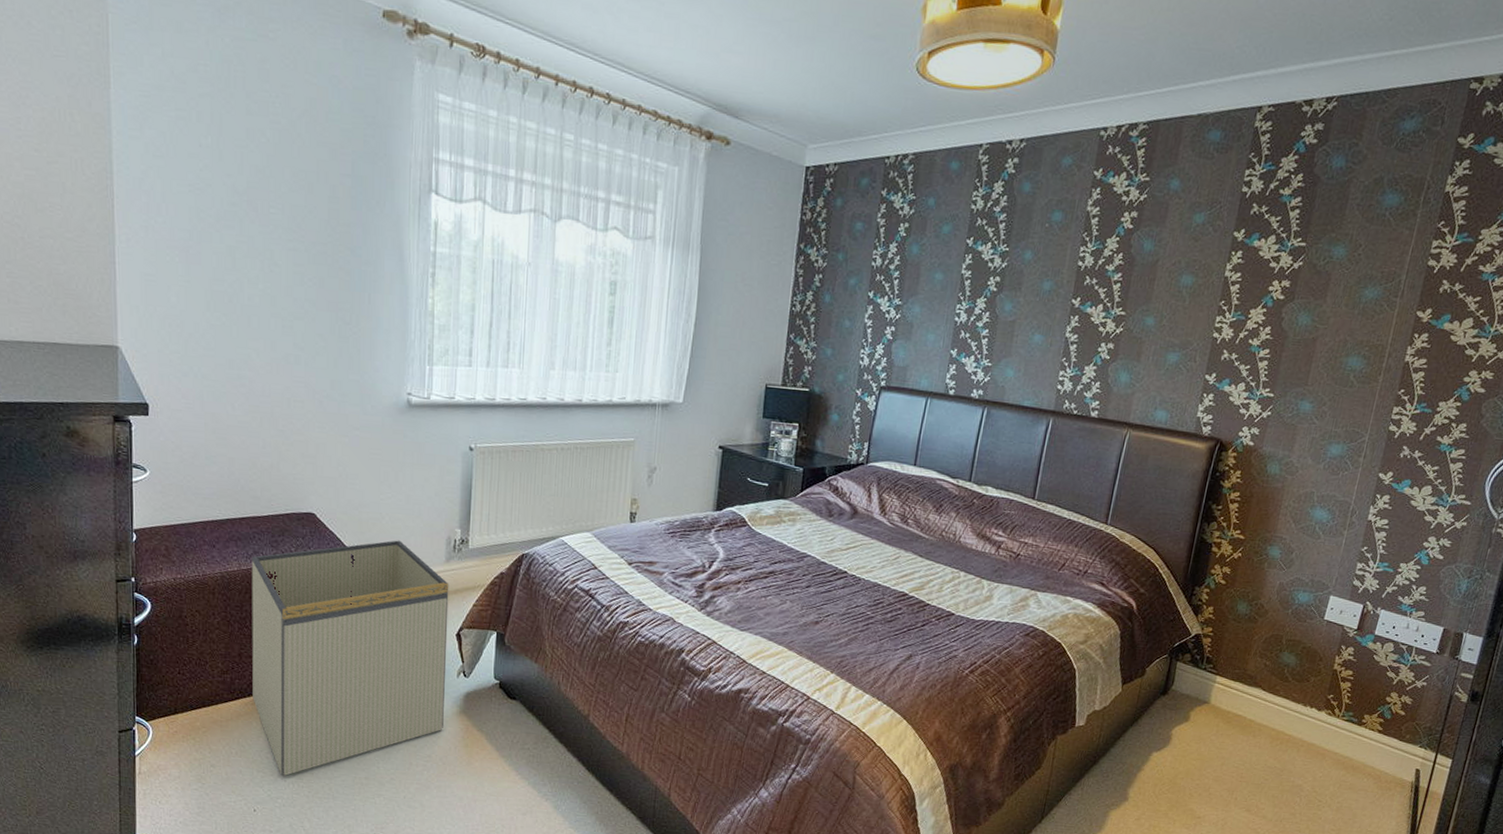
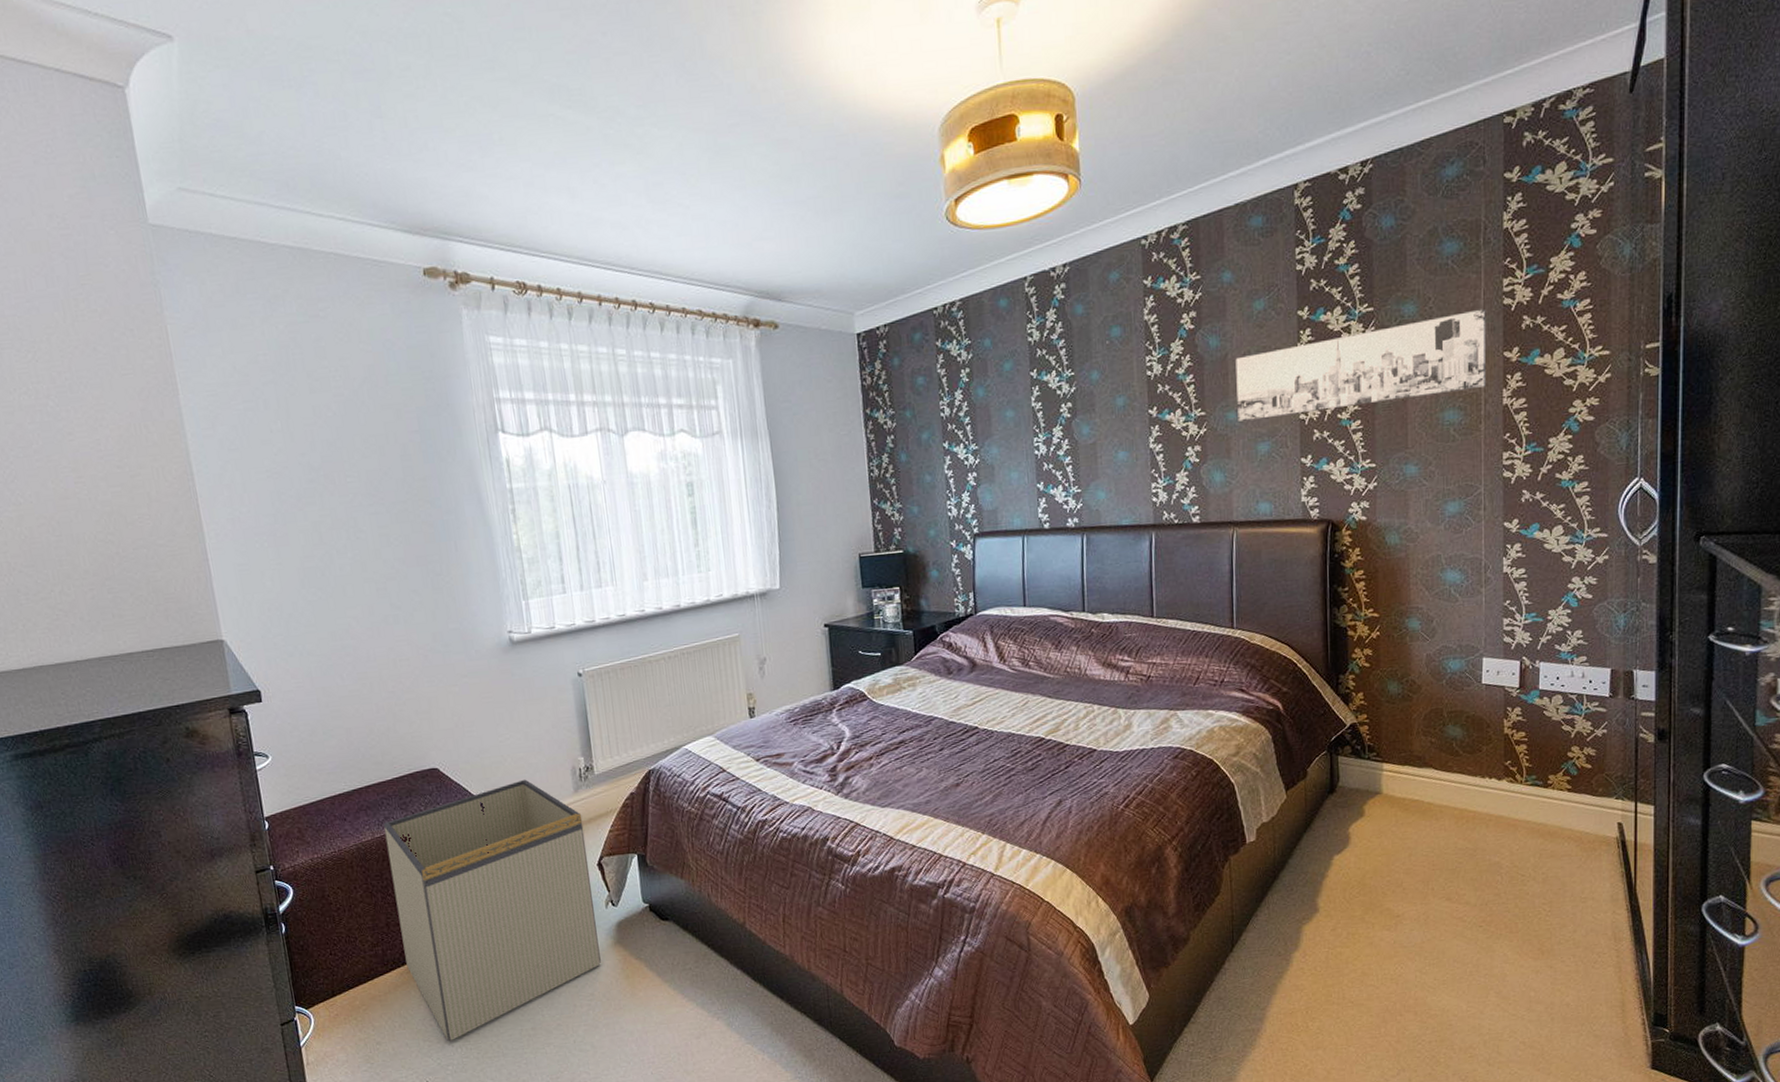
wall art: none [1154,265,1411,342] -> present [1235,308,1487,422]

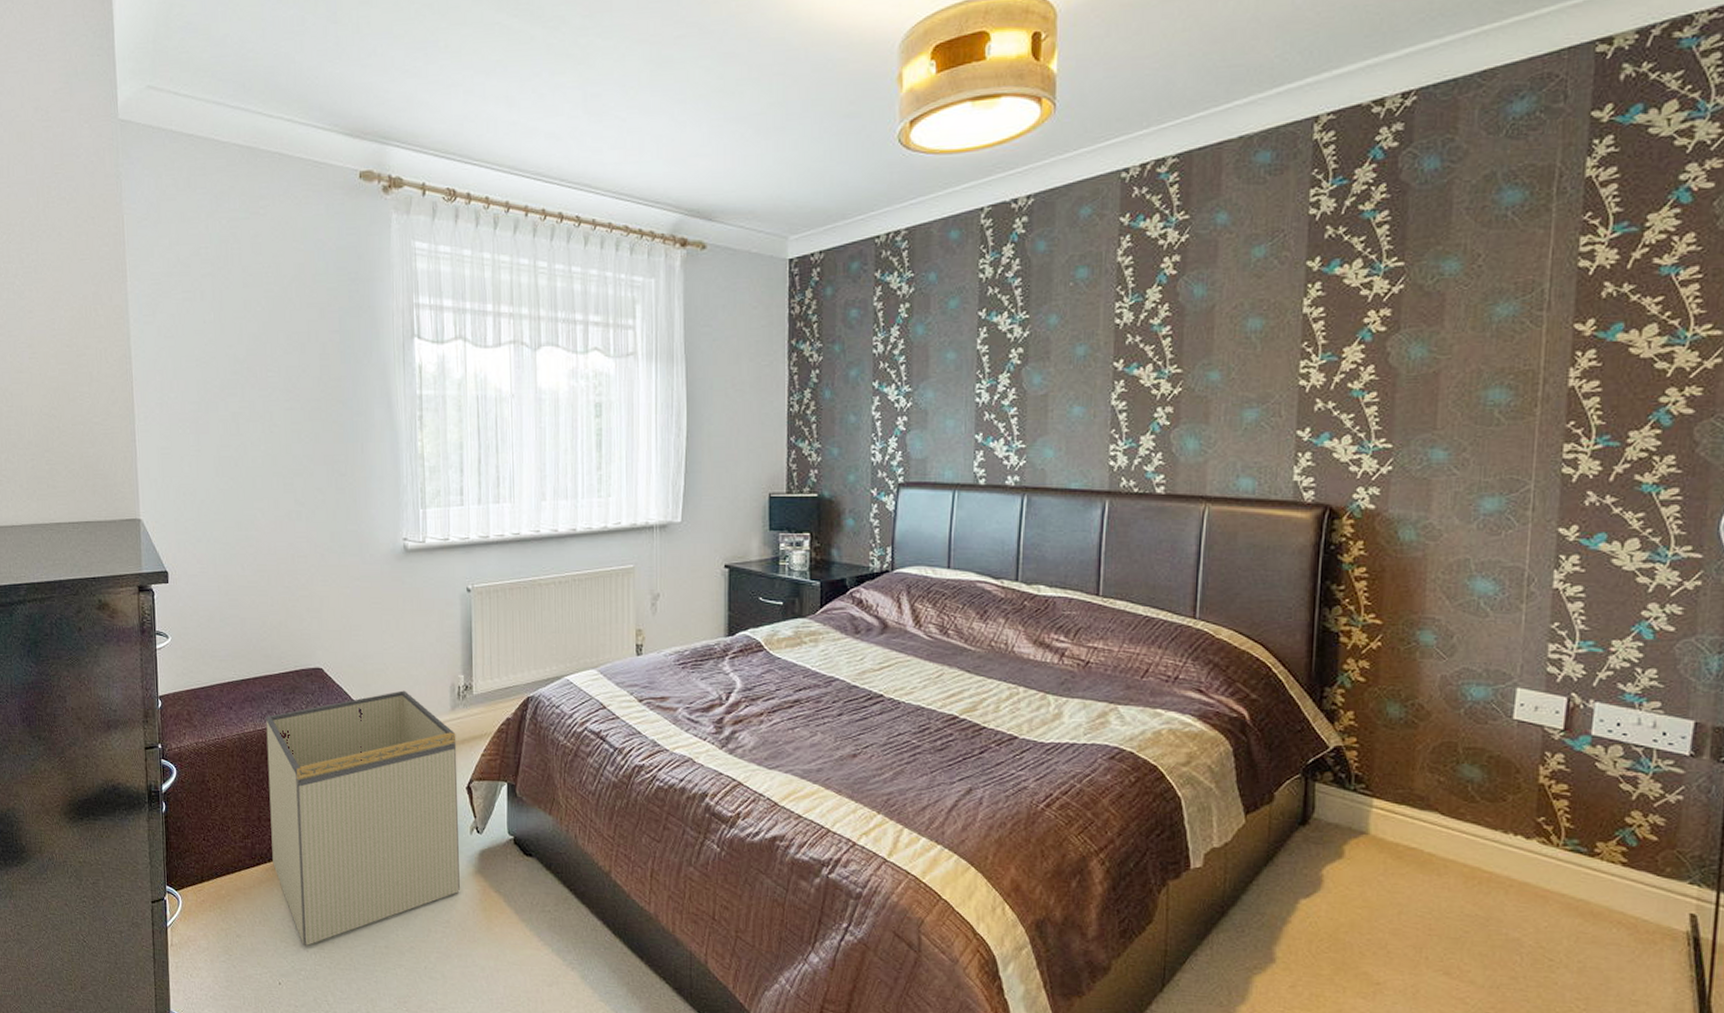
wall art: present [1235,308,1487,422] -> none [1221,270,1554,383]

